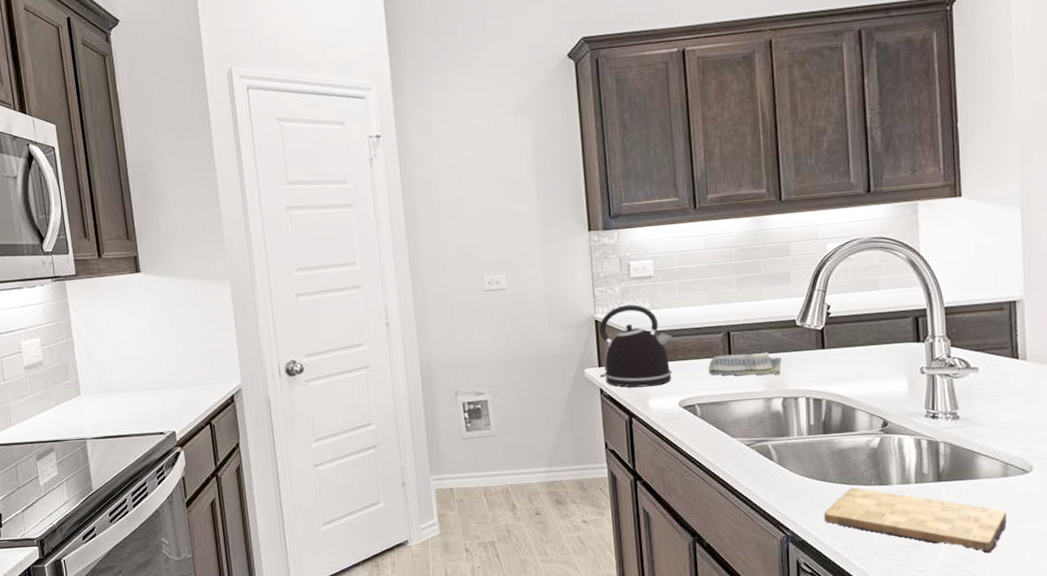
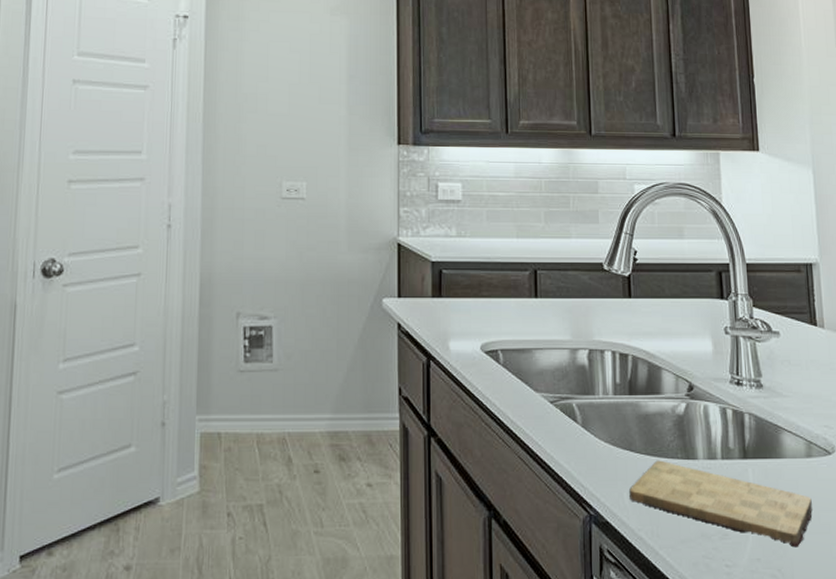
kettle: present [599,304,673,388] -> none [398,230,478,325]
dish towel: present [708,352,782,376] -> none [513,295,588,322]

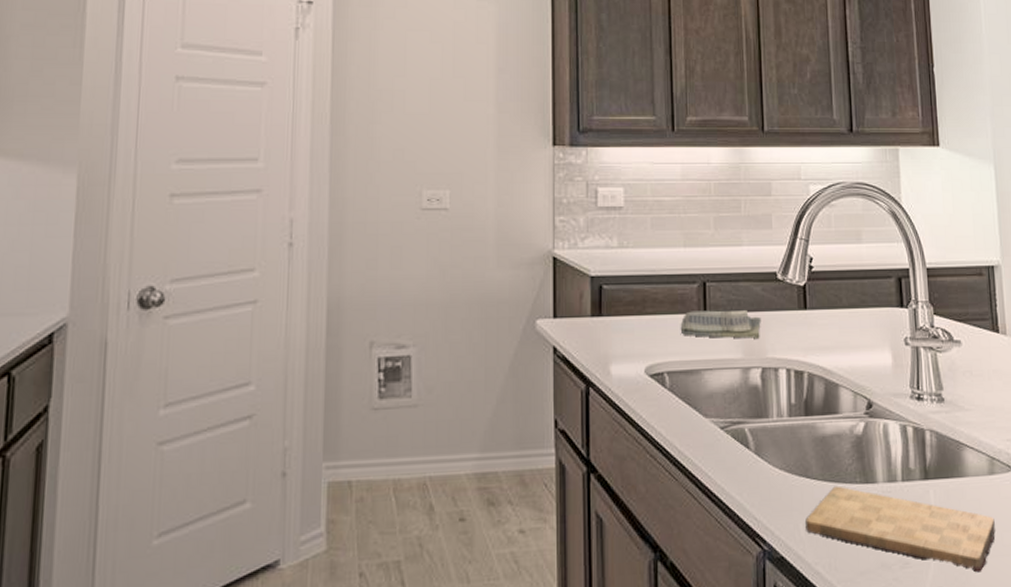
dish towel: none [513,295,588,322] -> present [680,309,761,339]

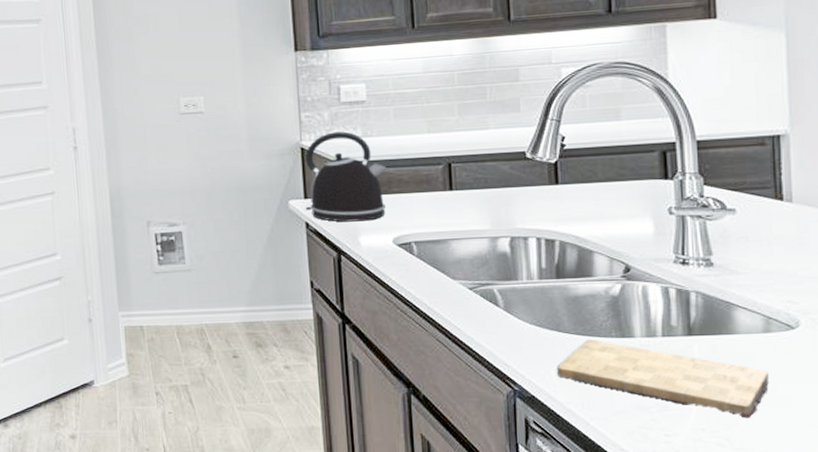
kettle: none [553,240,642,347] -> present [305,131,387,222]
dish towel: present [680,309,761,339] -> none [426,186,509,212]

